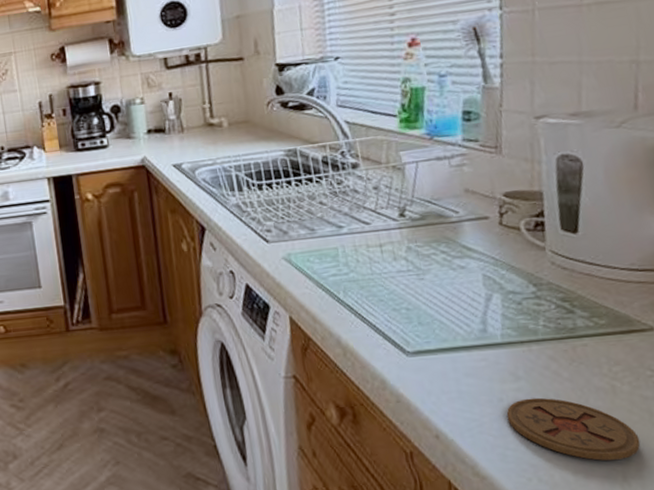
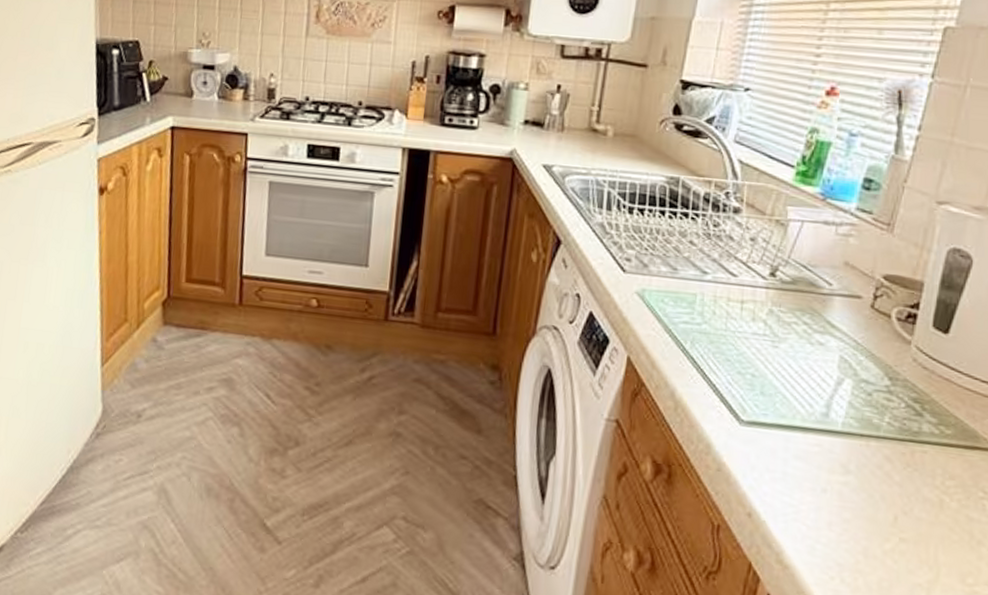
coaster: present [506,397,641,461] -> none [826,494,954,577]

